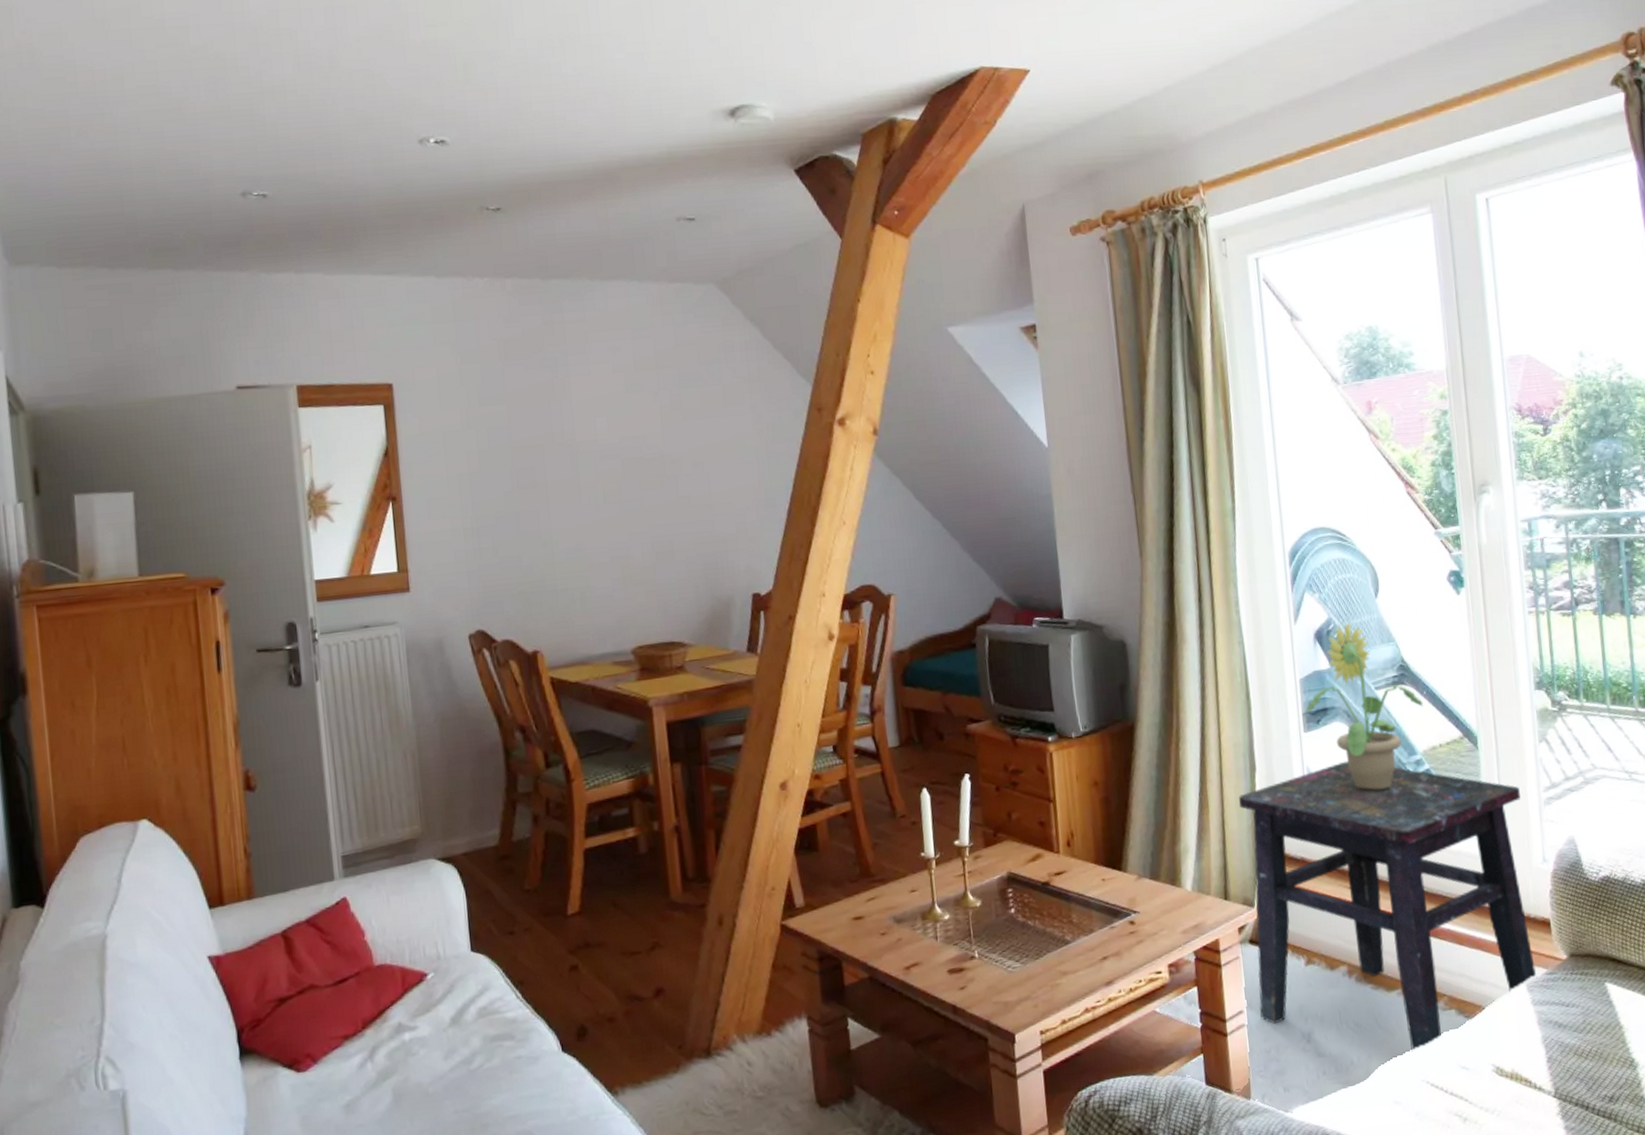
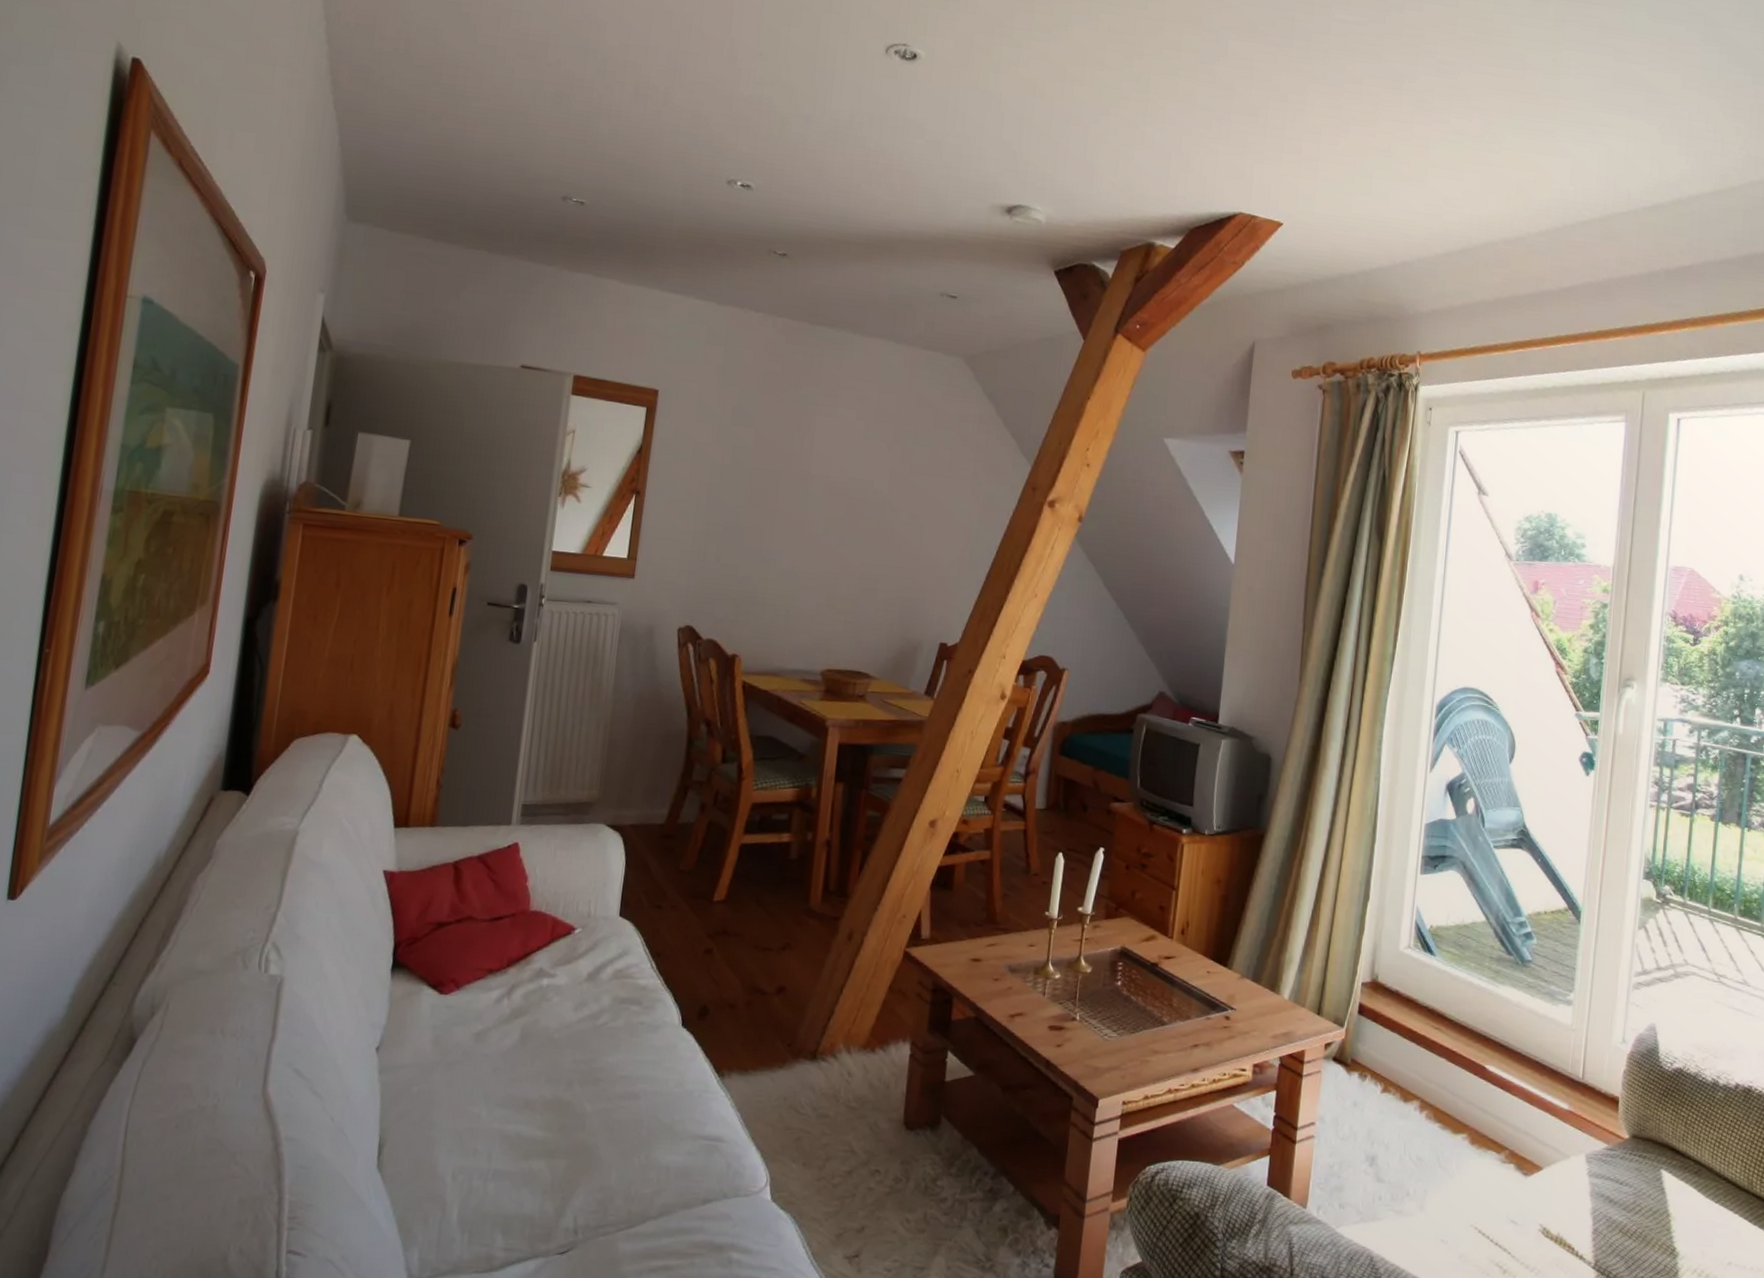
side table: present [1239,761,1538,1052] -> none [1330,908,1612,1196]
sunflower: present [1305,622,1423,790] -> none [1425,780,1536,943]

